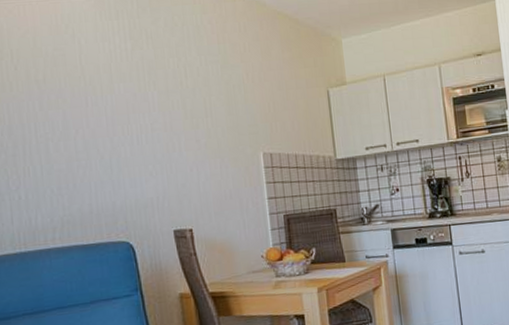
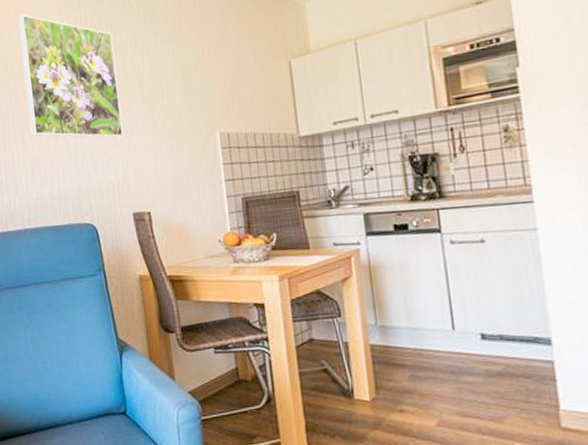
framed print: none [44,17,164,154] -> present [18,14,123,138]

